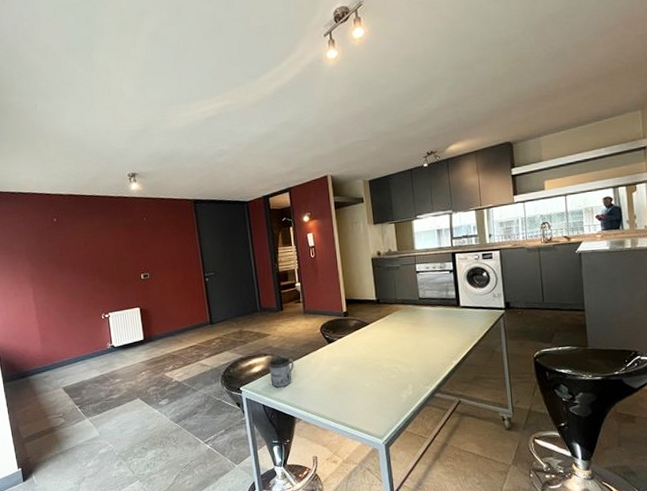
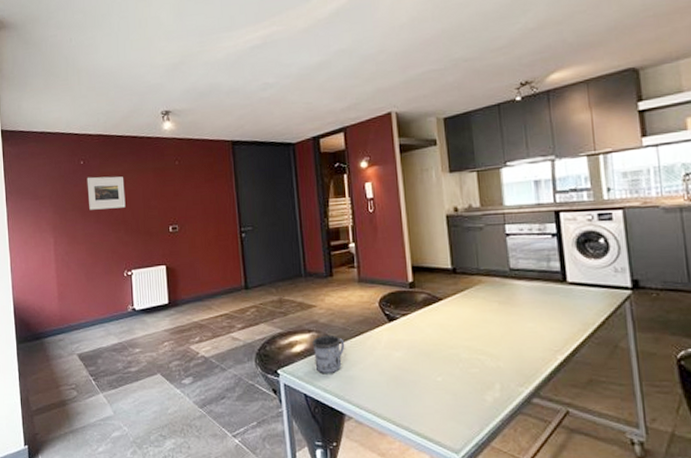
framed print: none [61,232,100,262] -> present [87,176,126,210]

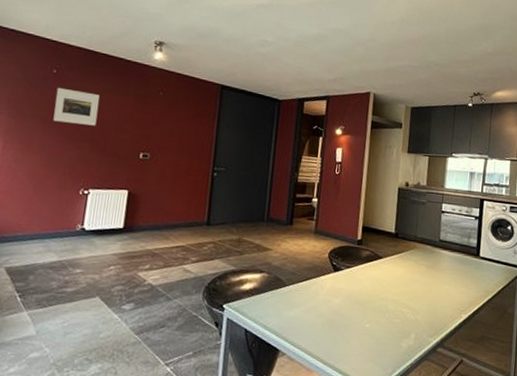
mug: present [312,336,345,373] -> none [260,277,292,312]

